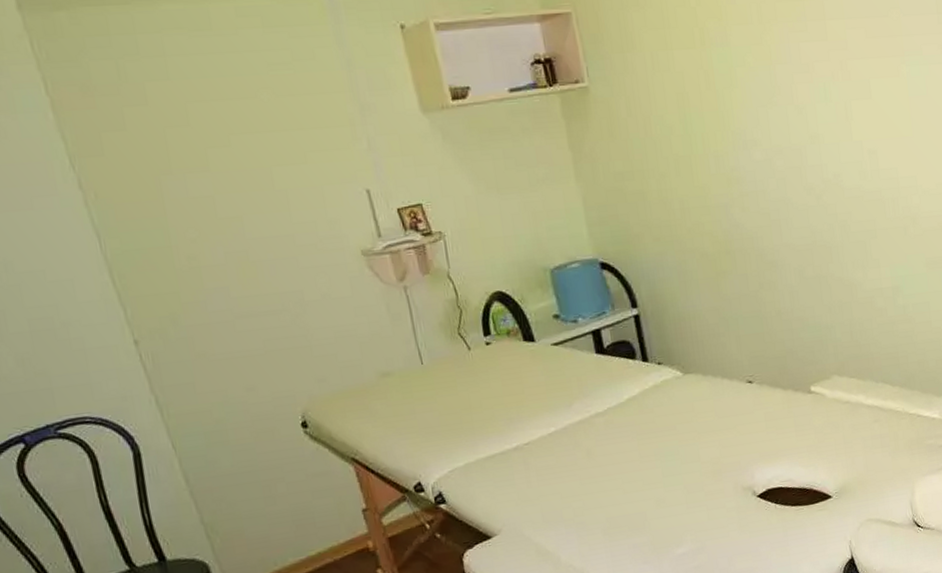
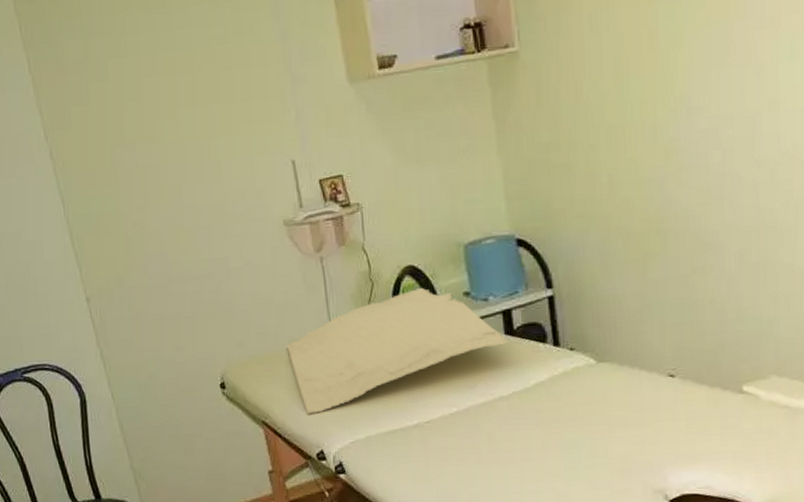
towel: none [373,312,601,446] -> present [286,287,509,414]

